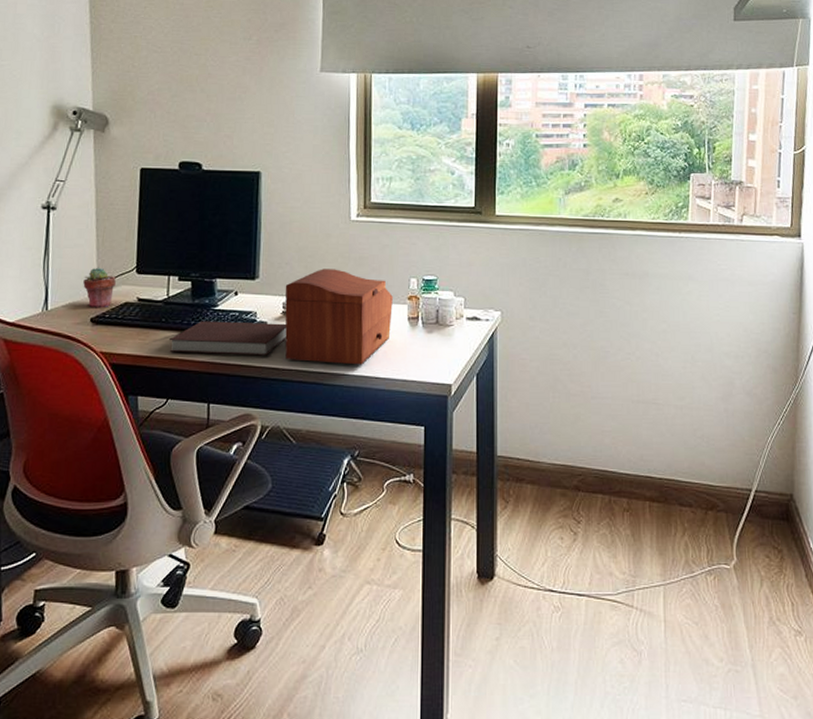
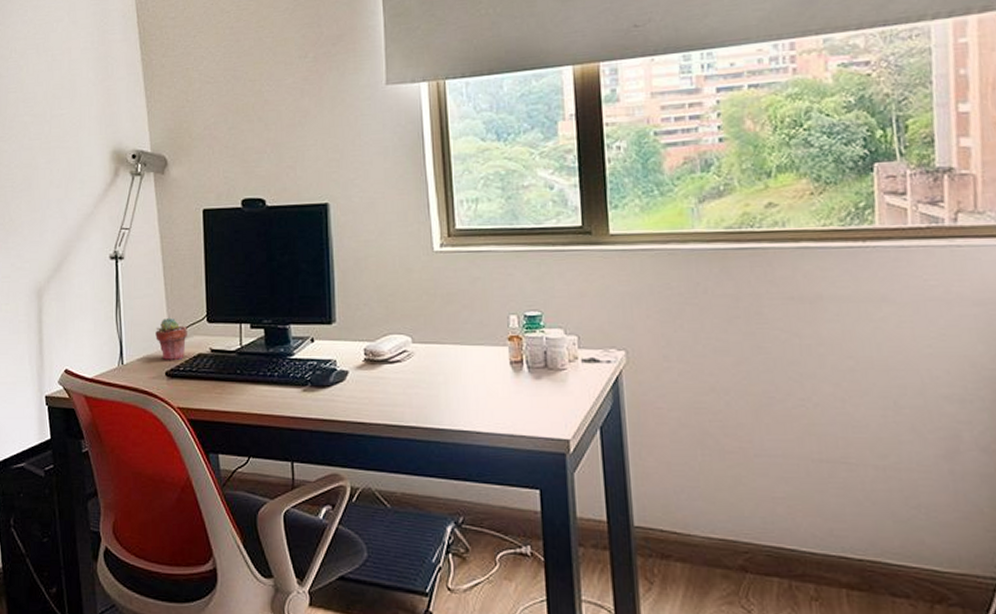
notebook: present [169,321,287,356] -> none [246,371,371,409]
sewing box: present [285,269,393,365] -> none [365,308,491,418]

